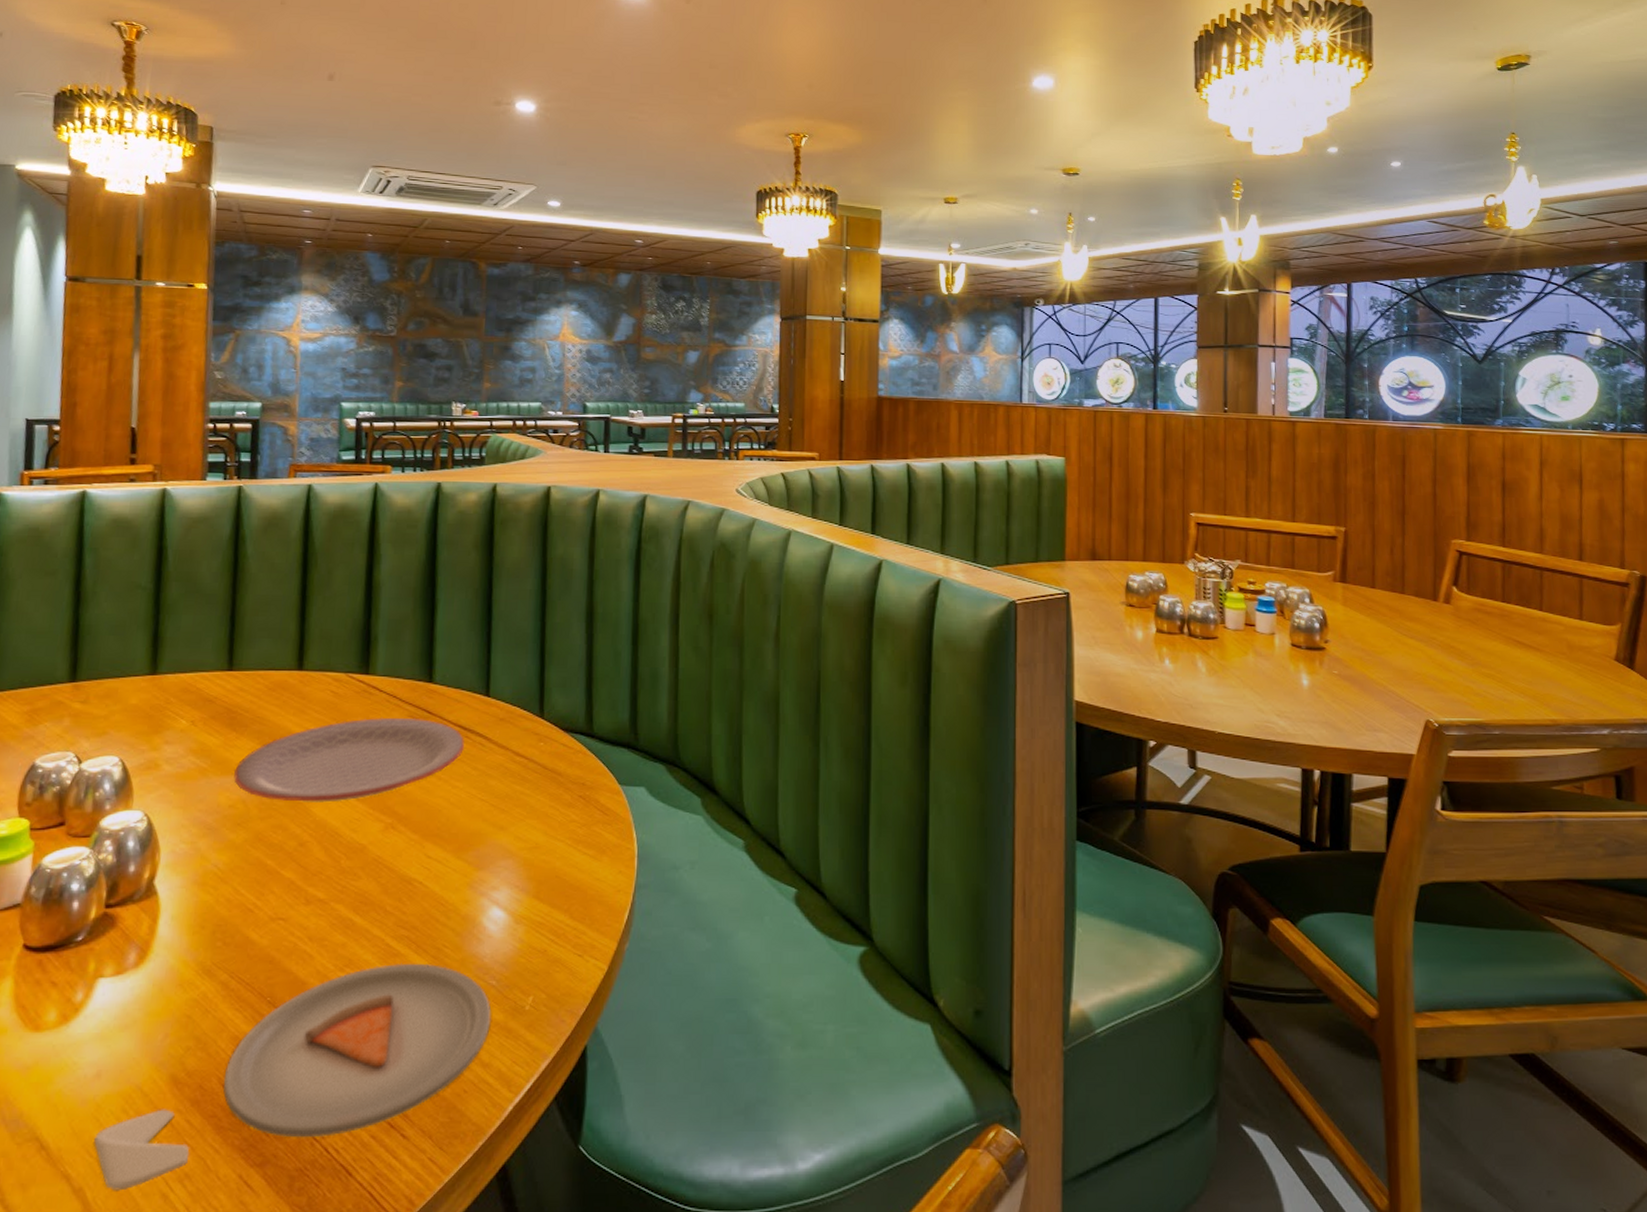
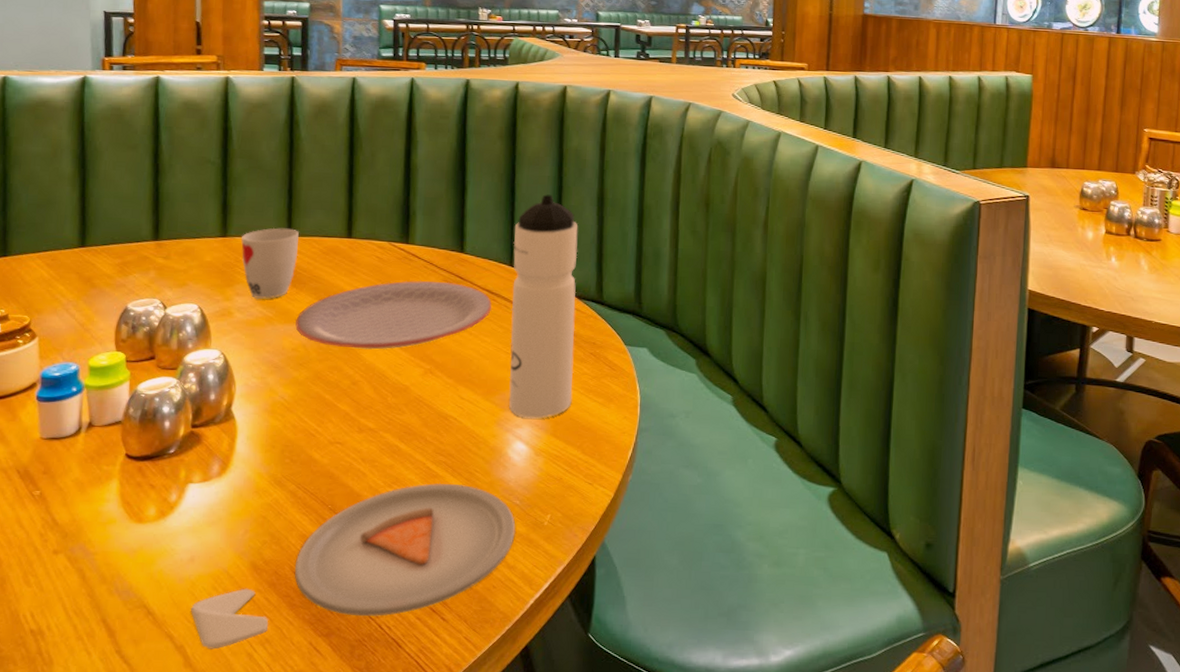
cup: none [173,661,241,748] -> present [241,227,299,300]
water bottle: none [484,611,564,878] -> present [509,194,578,419]

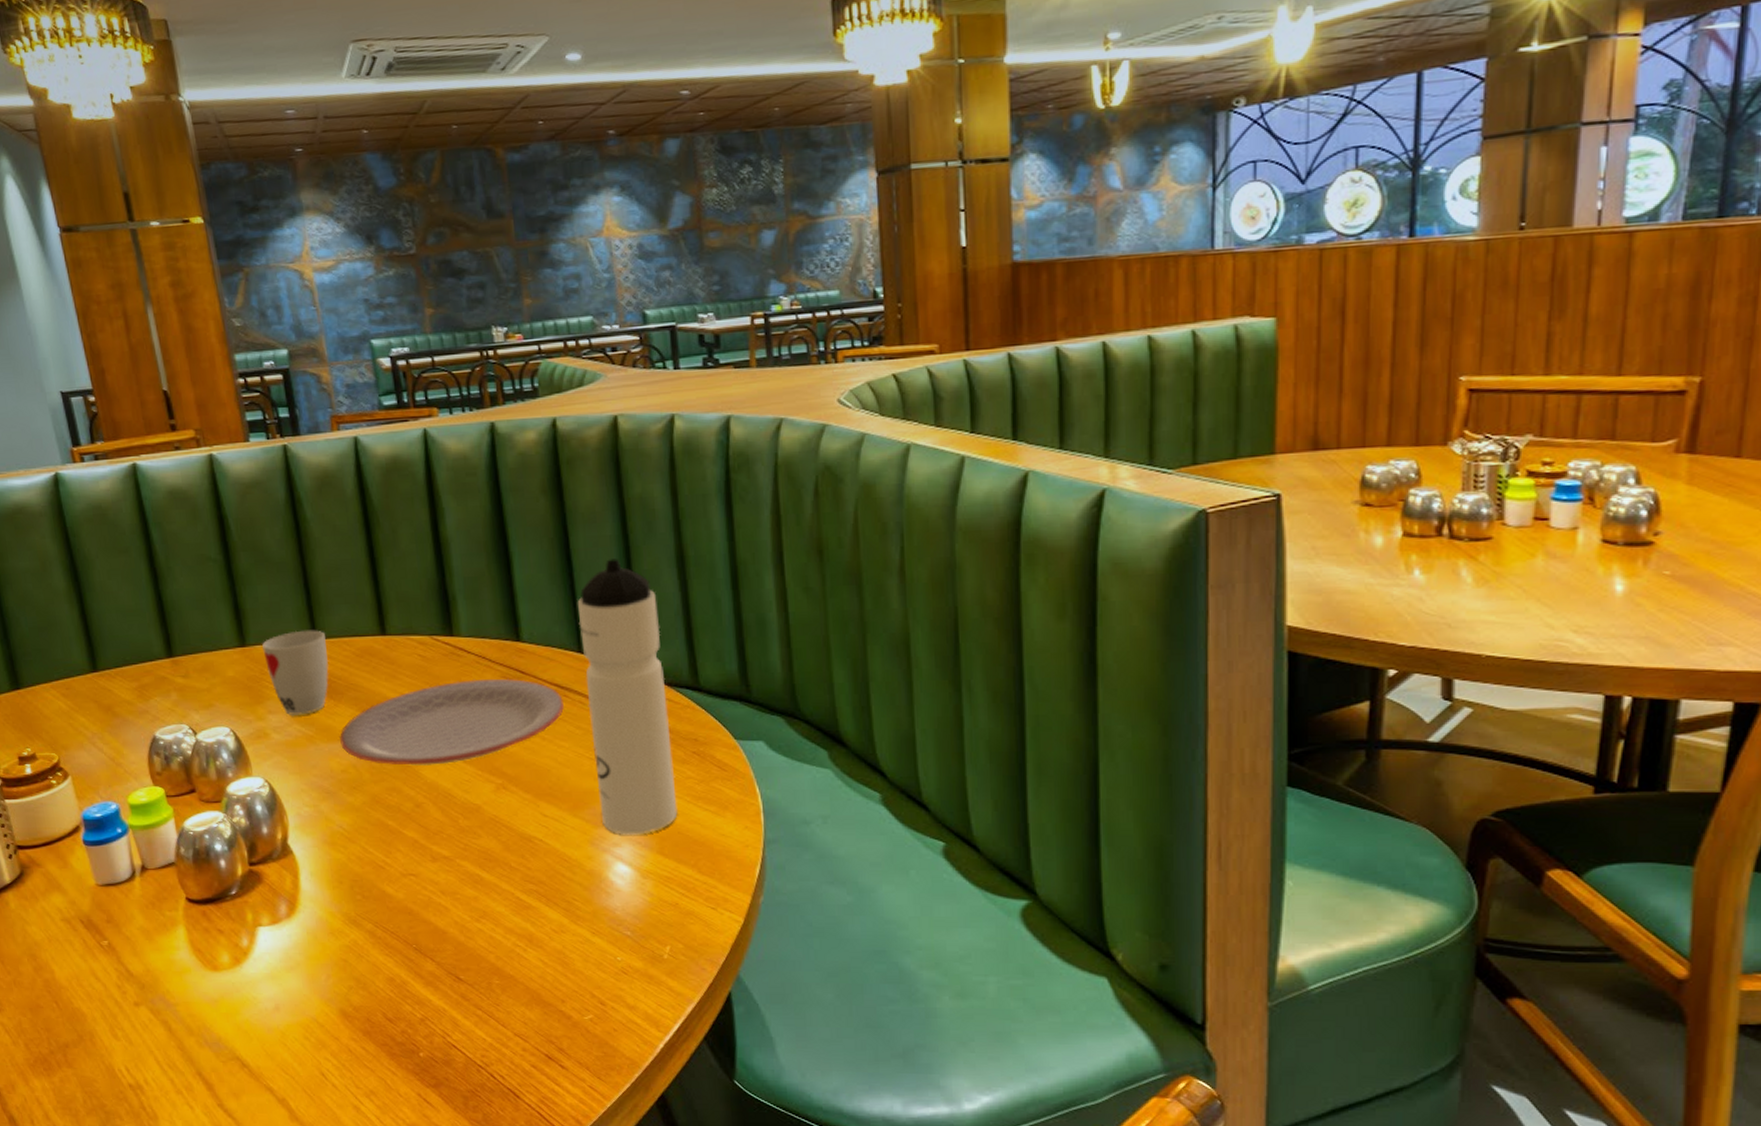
dinner plate: present [191,483,516,650] -> none [286,914,631,1102]

